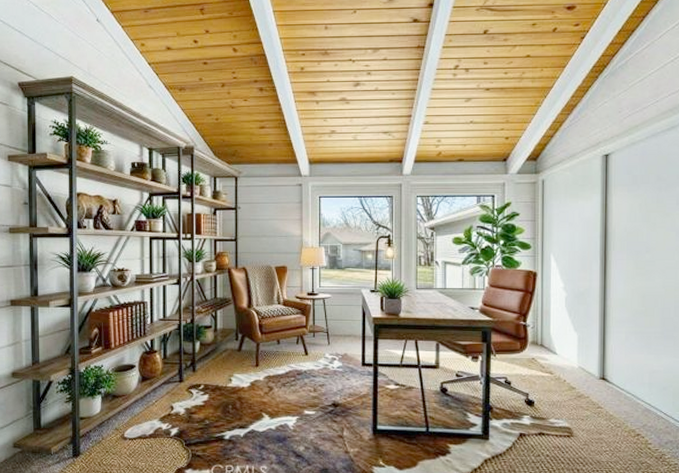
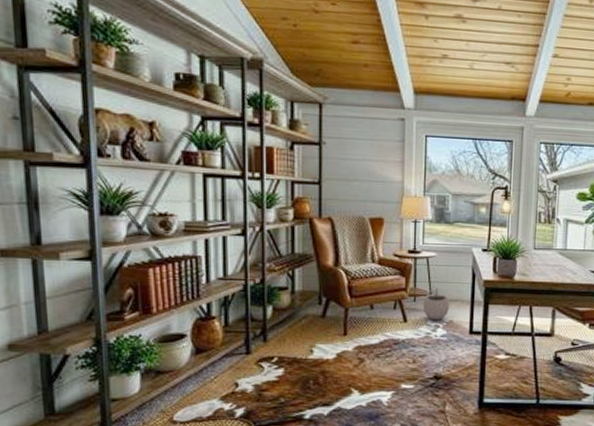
plant pot: none [322,324,343,354] -> present [423,287,449,321]

